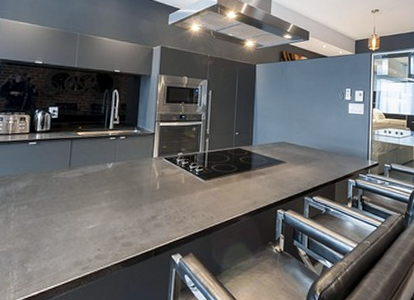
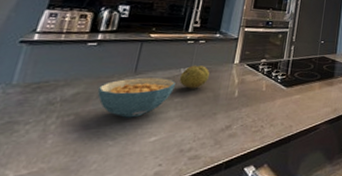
cereal bowl: none [42,172,104,208] -> present [97,77,176,118]
fruit: none [106,160,133,182] -> present [179,65,210,89]

